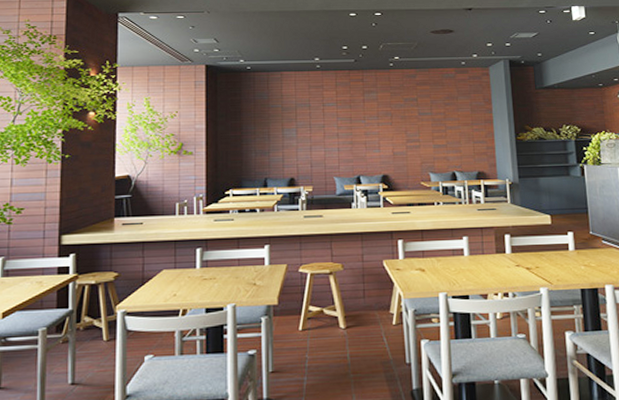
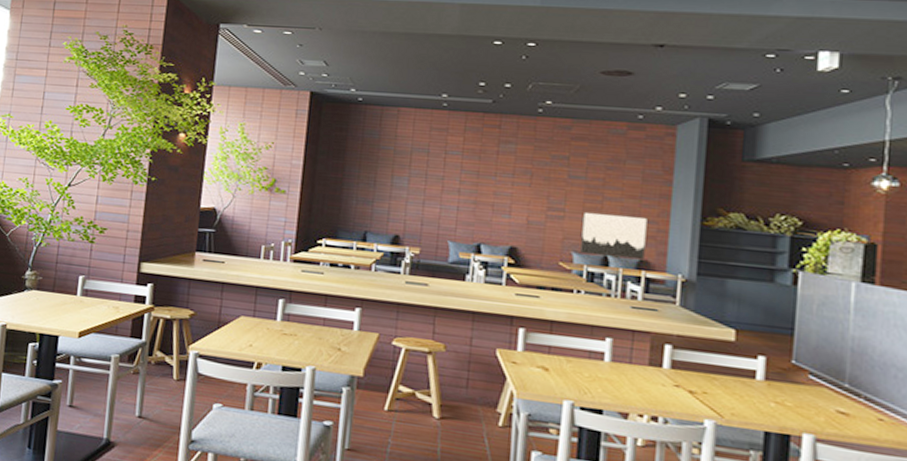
wall art: none [433,138,481,173] -> present [580,211,648,260]

